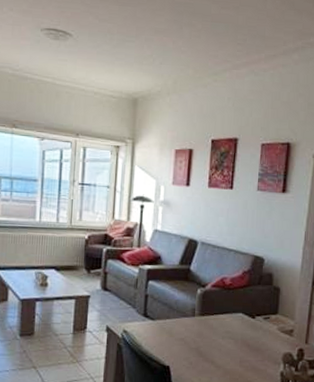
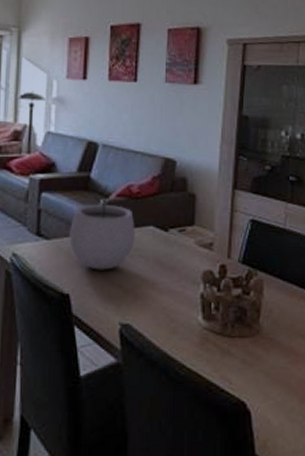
plant pot: none [171,277,227,348] -> present [69,186,135,270]

